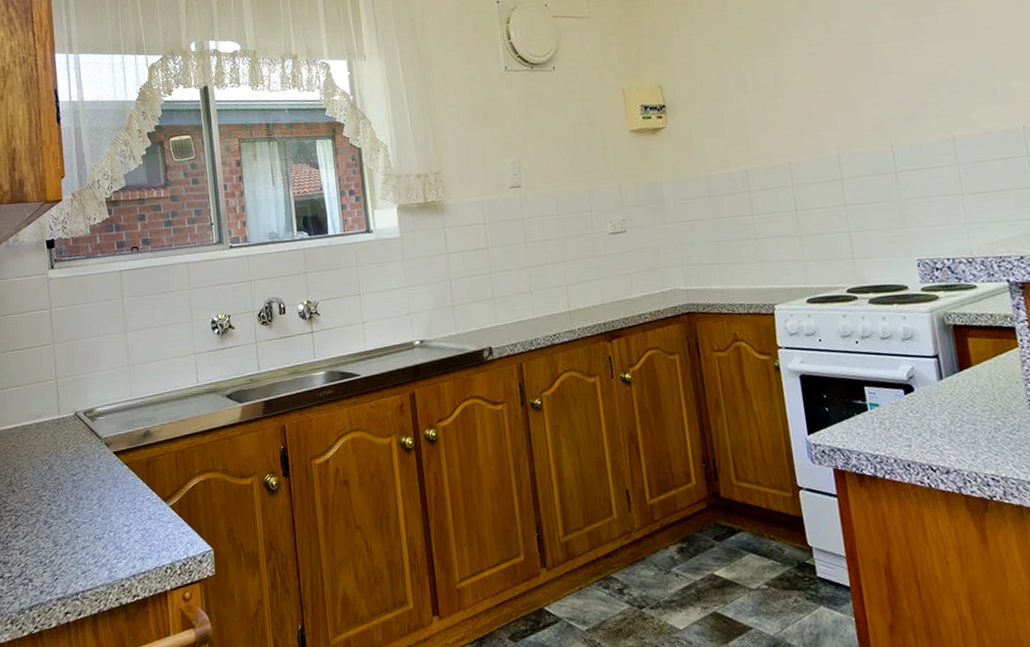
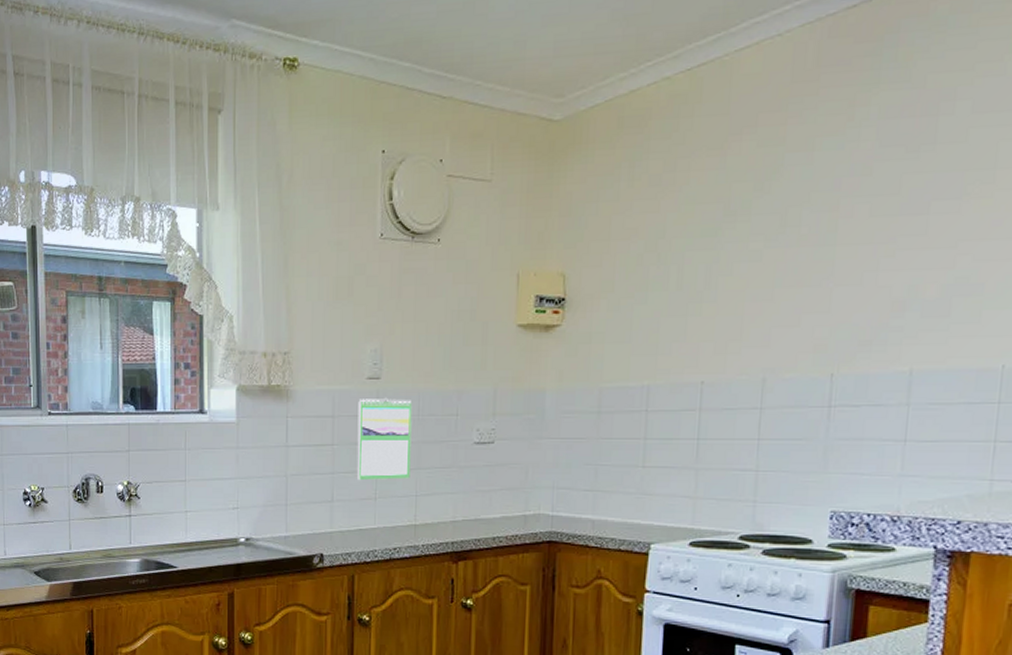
calendar: none [505,202,559,276] -> present [357,397,412,480]

